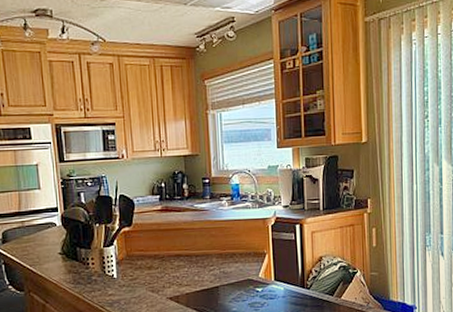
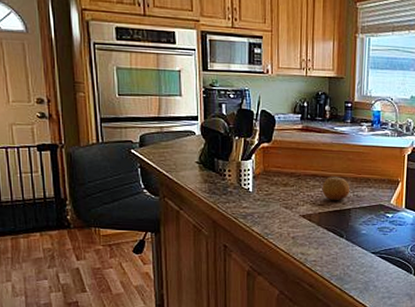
fruit: none [187,254,216,279] -> present [322,176,350,200]

